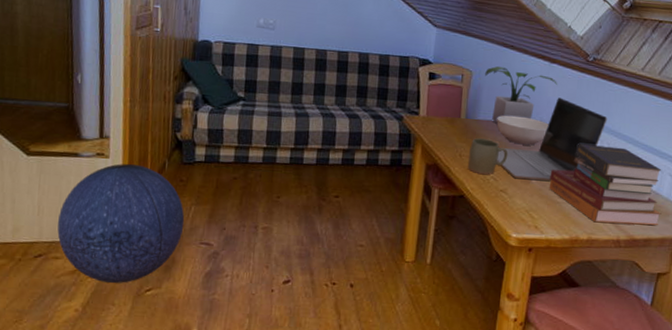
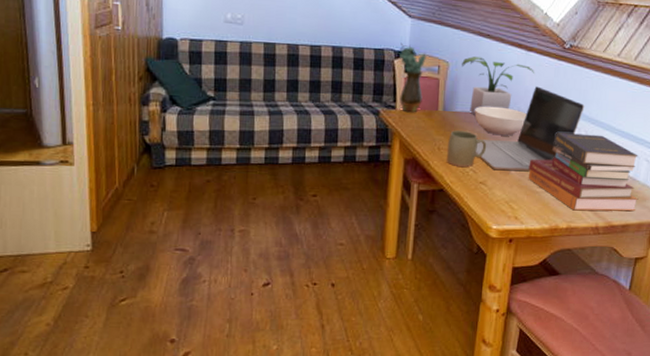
ball: present [57,164,185,283] -> none [22,171,158,294]
vase: none [423,51,451,119] -> present [399,42,426,112]

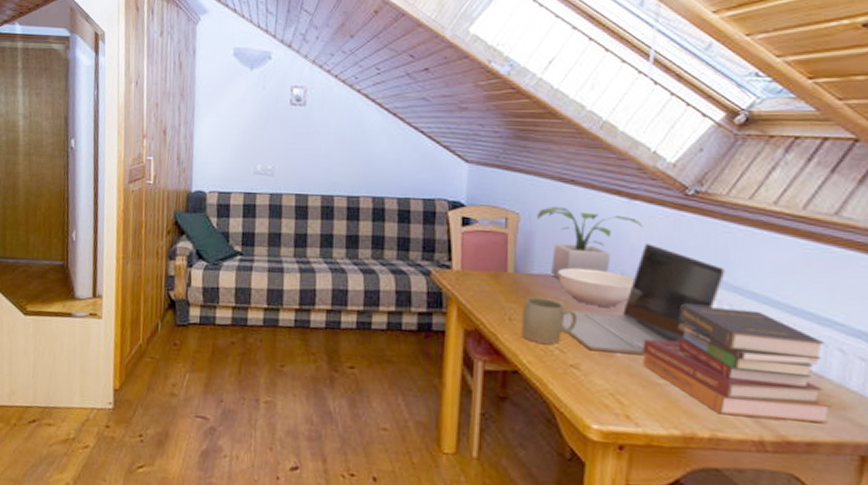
vase: present [399,42,426,112] -> none [454,191,489,273]

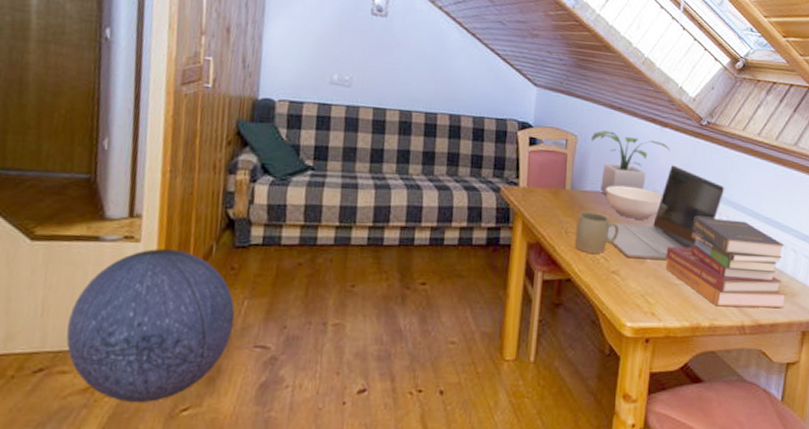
ball: none [50,325,179,457] -> present [66,249,235,402]

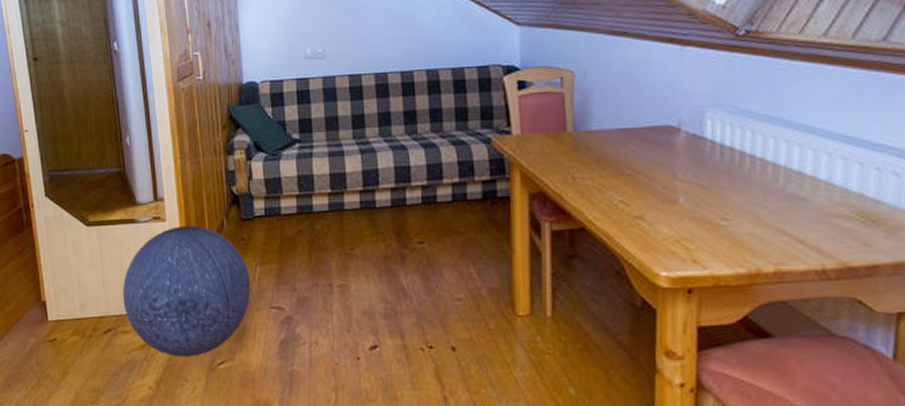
mug: present [574,212,620,254] -> none [583,154,640,198]
potted plant: present [591,130,671,195] -> none [592,61,698,133]
bowl: present [605,185,662,220] -> none [617,119,692,156]
laptop: present [607,165,725,261] -> none [624,88,780,200]
books: present [665,217,787,309] -> none [704,143,889,249]

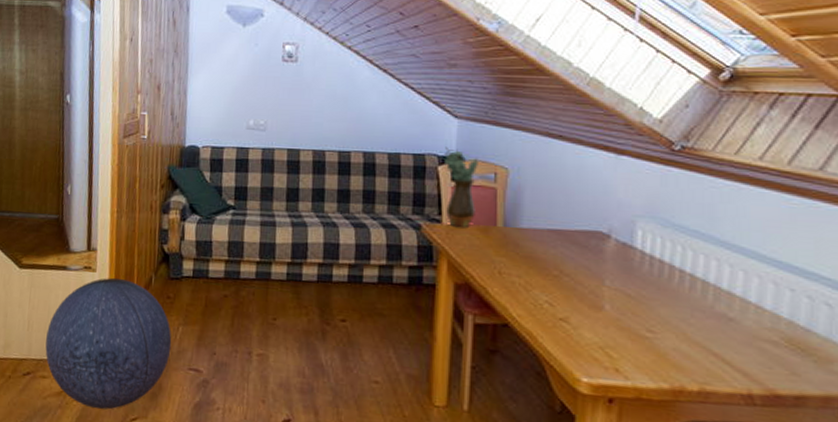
vase: none [508,55,544,136] -> present [443,146,479,227]

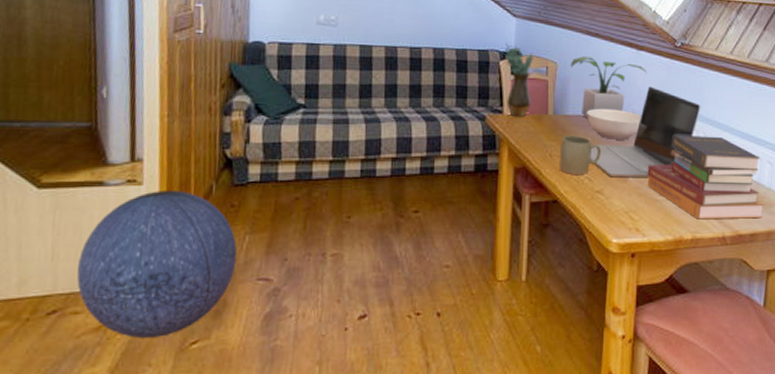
mug: none [510,251,567,298] -> present [559,135,602,174]
potted plant: none [526,162,631,233] -> present [571,56,648,119]
bowl: none [547,222,622,261] -> present [587,108,641,140]
laptop: none [551,198,712,310] -> present [590,86,701,178]
books: none [631,259,819,377] -> present [647,135,765,220]

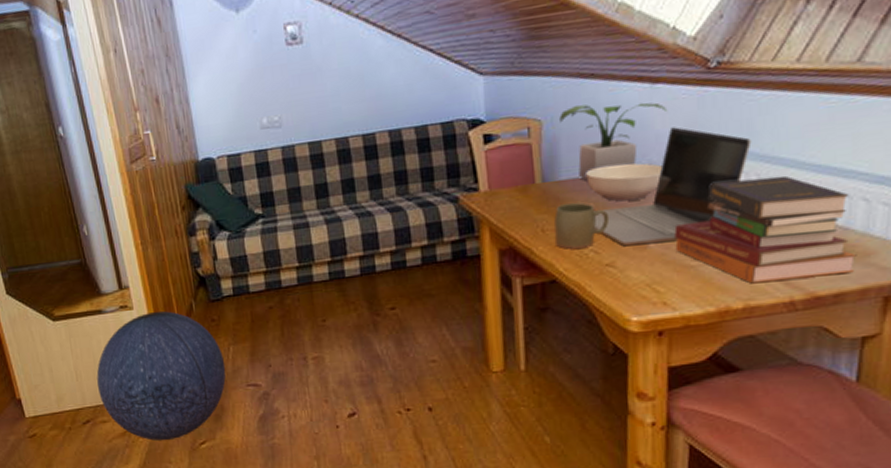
vase: present [504,43,533,116] -> none [472,108,512,192]

